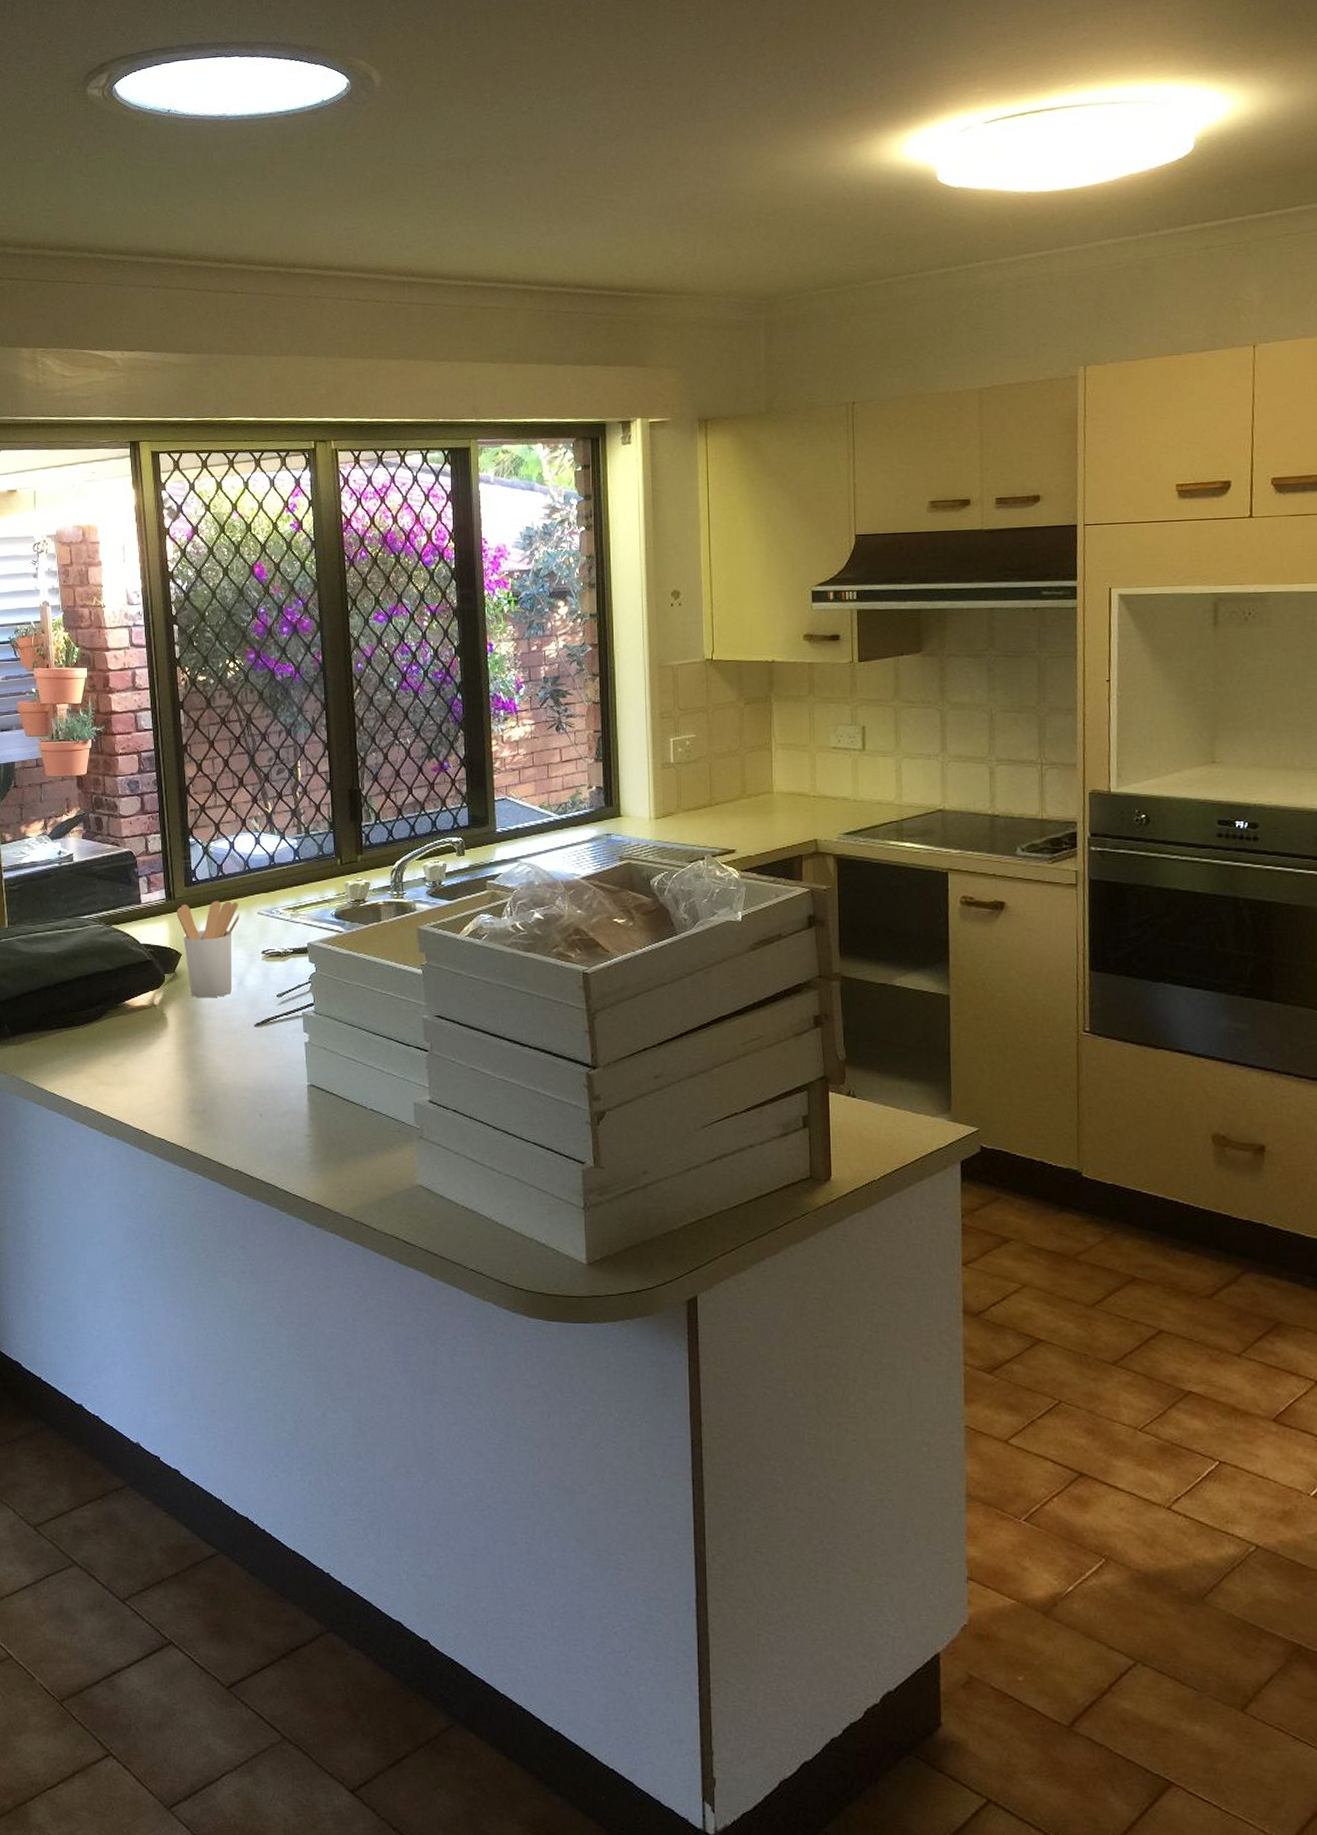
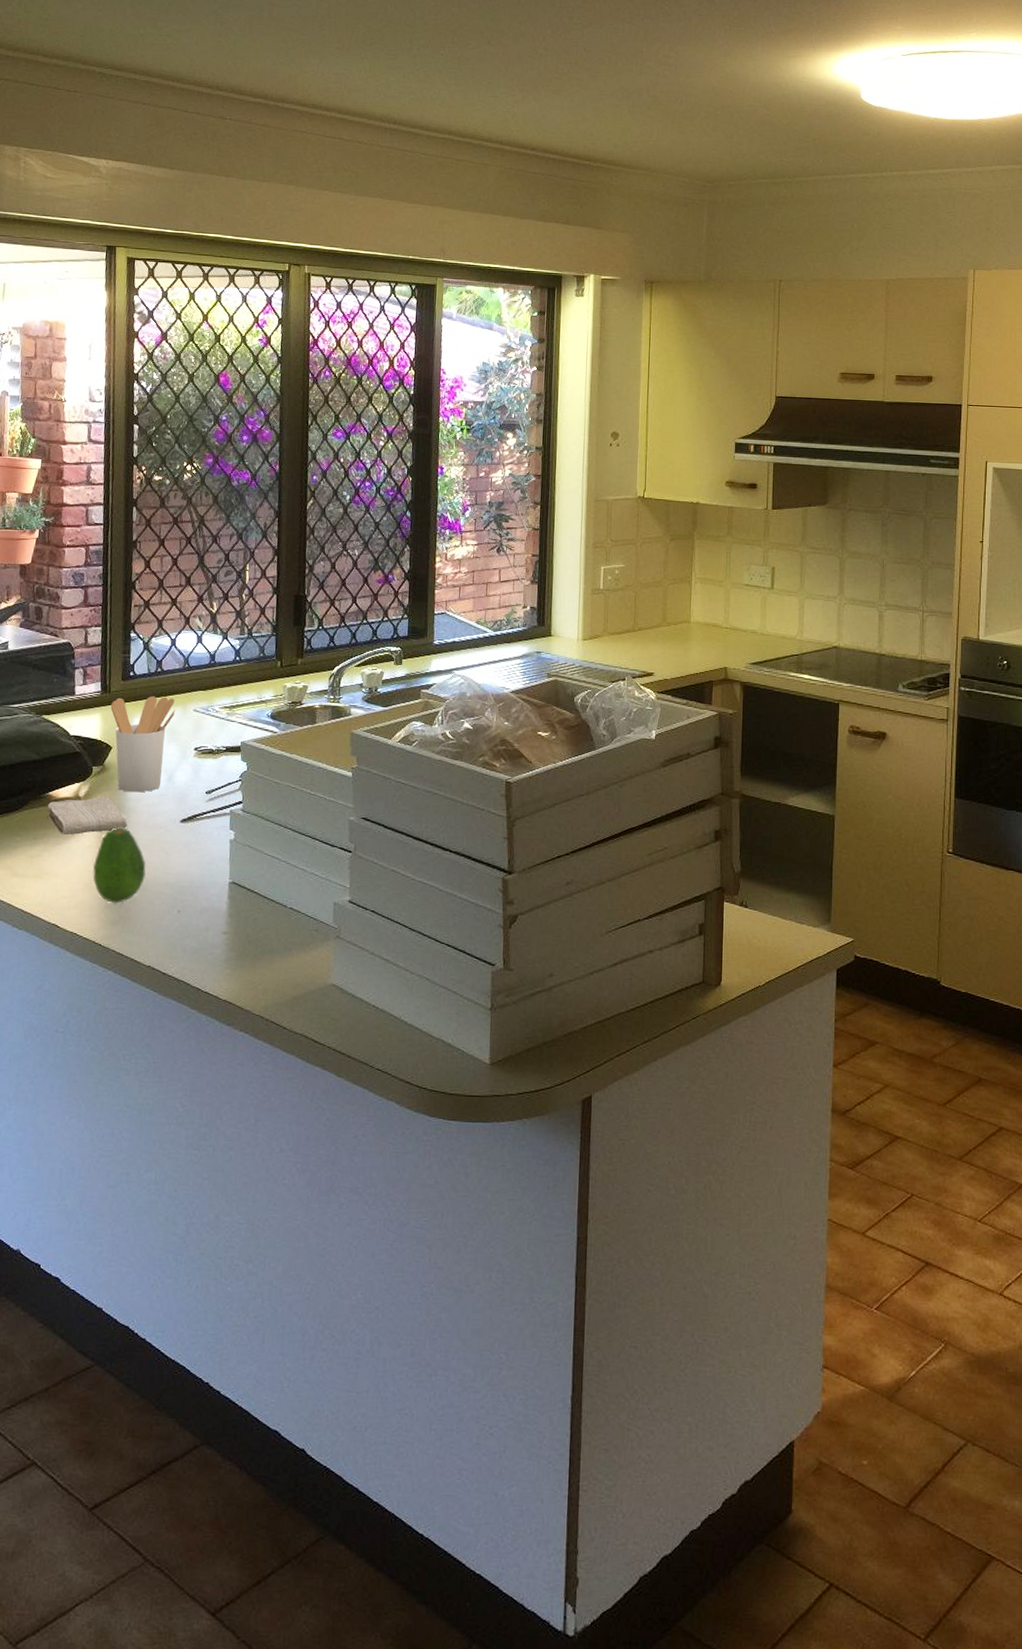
washcloth: none [126,1003,204,1043] -> present [47,796,128,836]
fruit: none [174,1034,226,1108] -> present [93,827,147,903]

